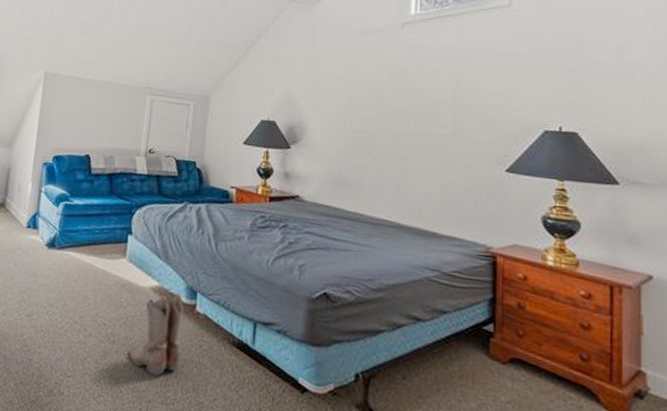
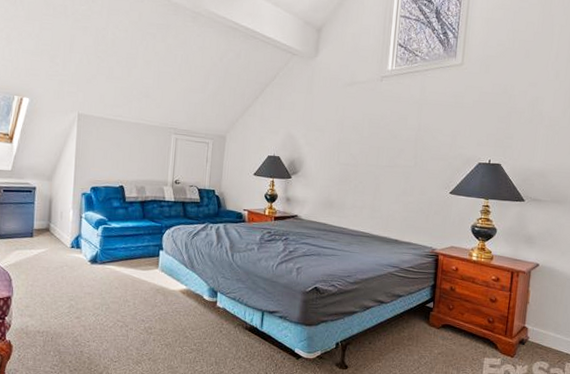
boots: present [129,293,184,377] -> none [164,294,207,356]

